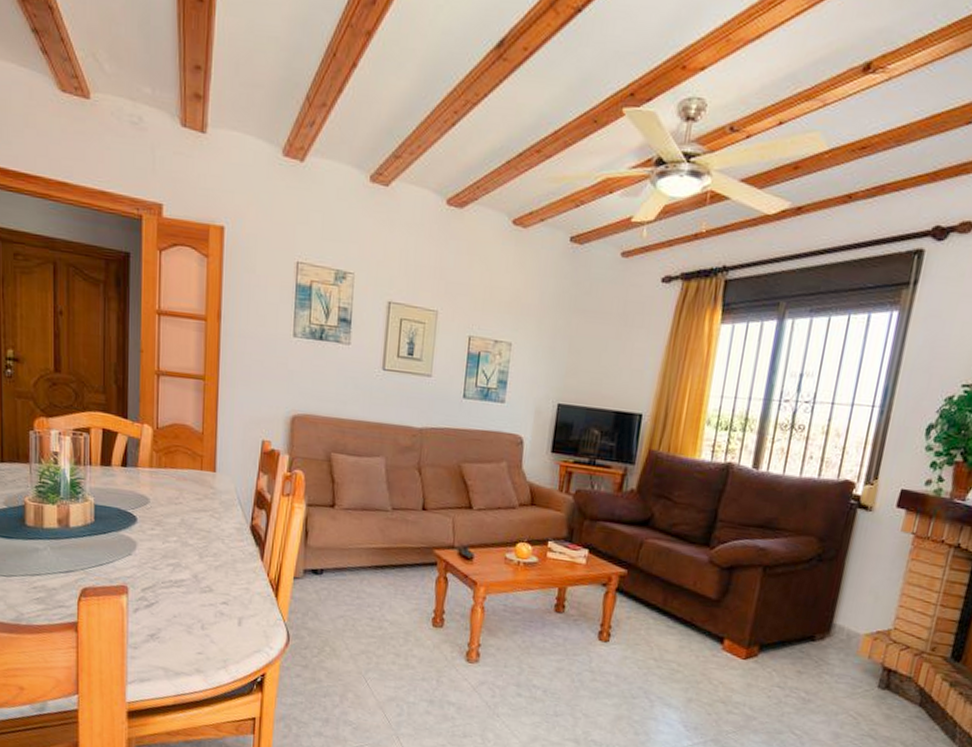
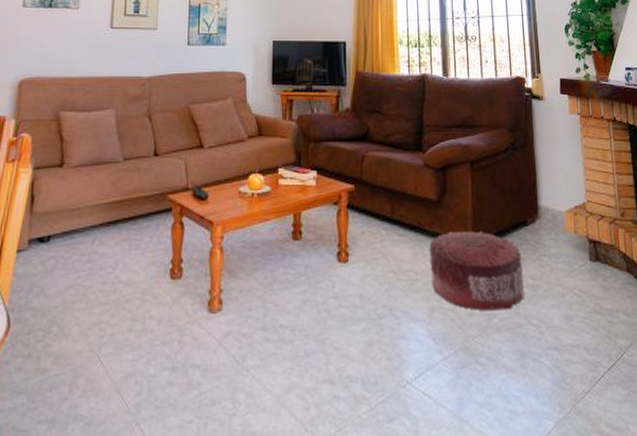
pouf: none [693,631,800,716] -> present [429,230,525,312]

